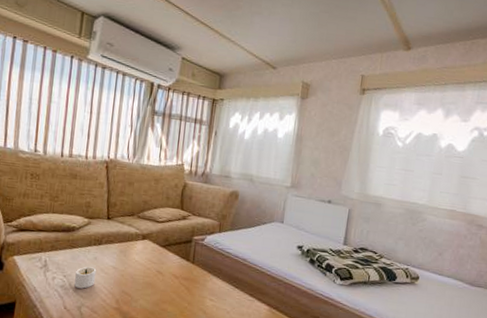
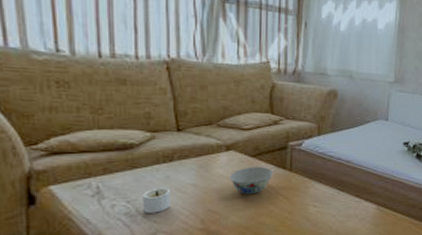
bowl: none [142,256,178,282] -> present [229,167,273,195]

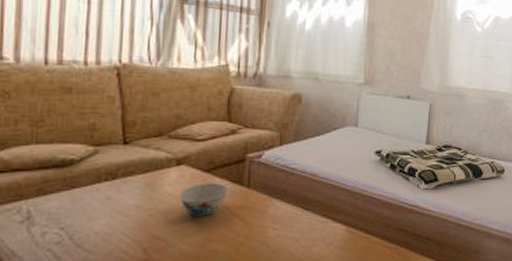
candle: present [143,188,171,213] -> none [78,210,111,242]

